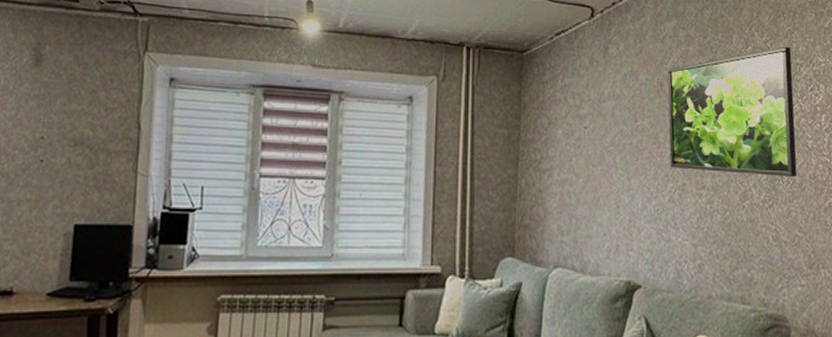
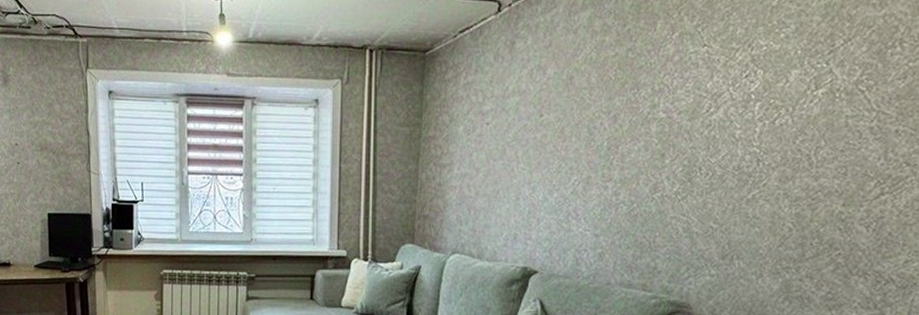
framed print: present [667,46,797,178] -> none [575,30,727,169]

